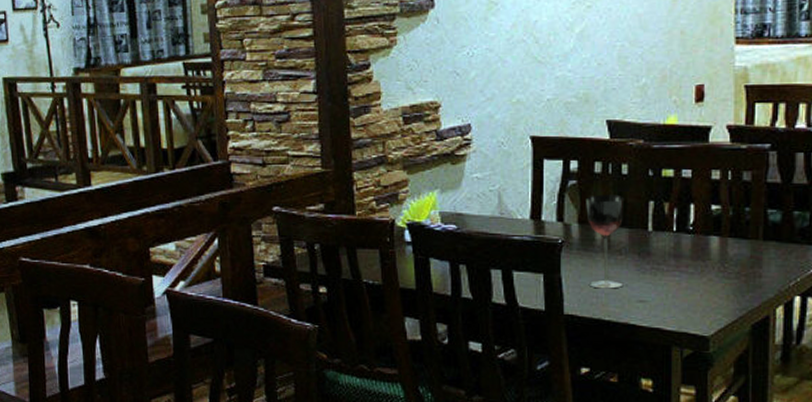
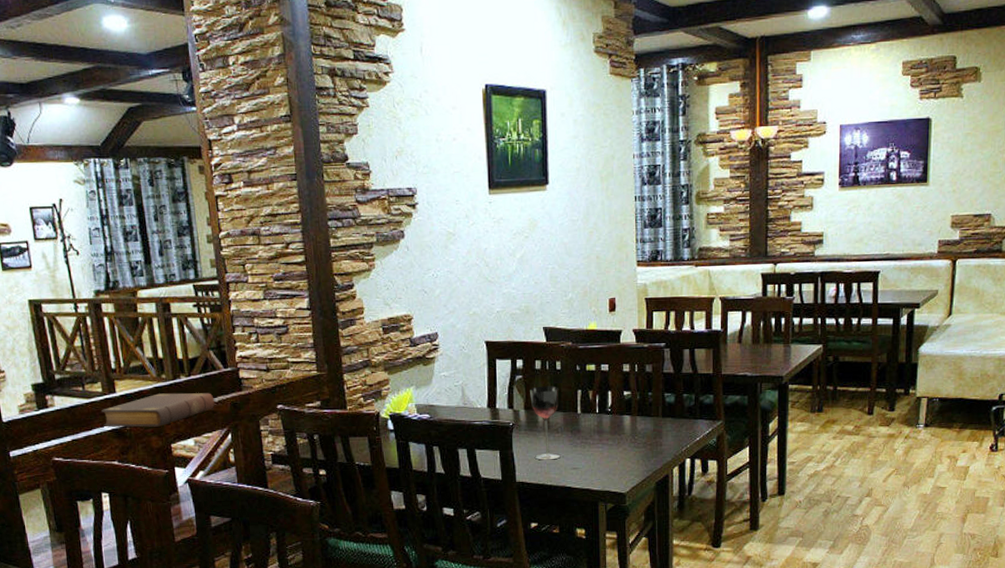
book: none [75,188,201,227] -> present [102,393,215,428]

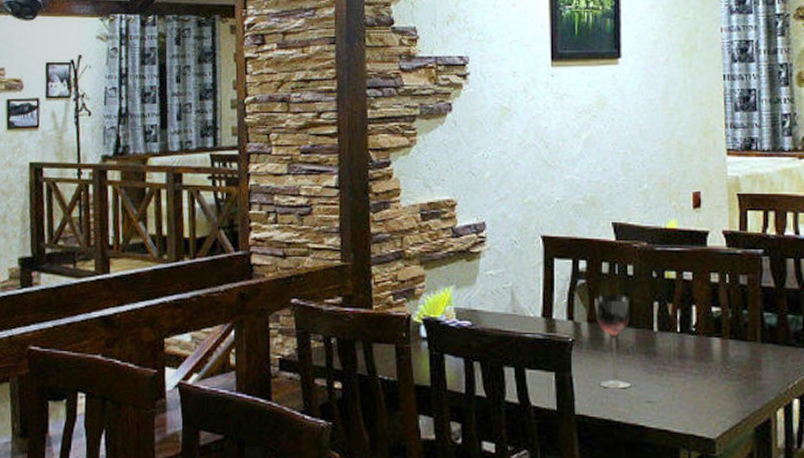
book: present [102,393,215,428] -> none [90,277,220,317]

